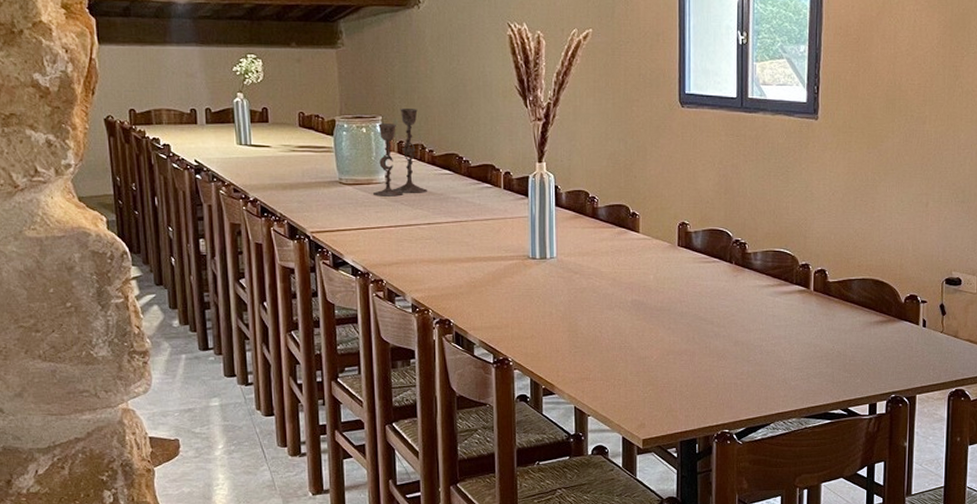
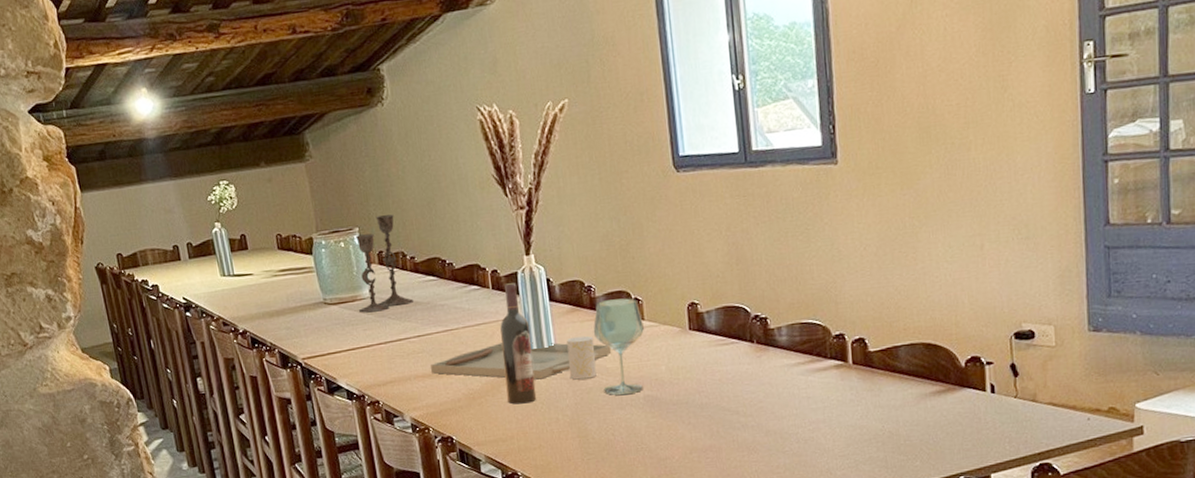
serving tray: none [437,239,607,276] -> present [431,342,612,380]
wine bottle: none [506,186,535,296] -> present [500,283,537,404]
cup: none [566,240,592,279] -> present [567,335,597,380]
wine glass: none [592,211,639,298] -> present [593,298,645,396]

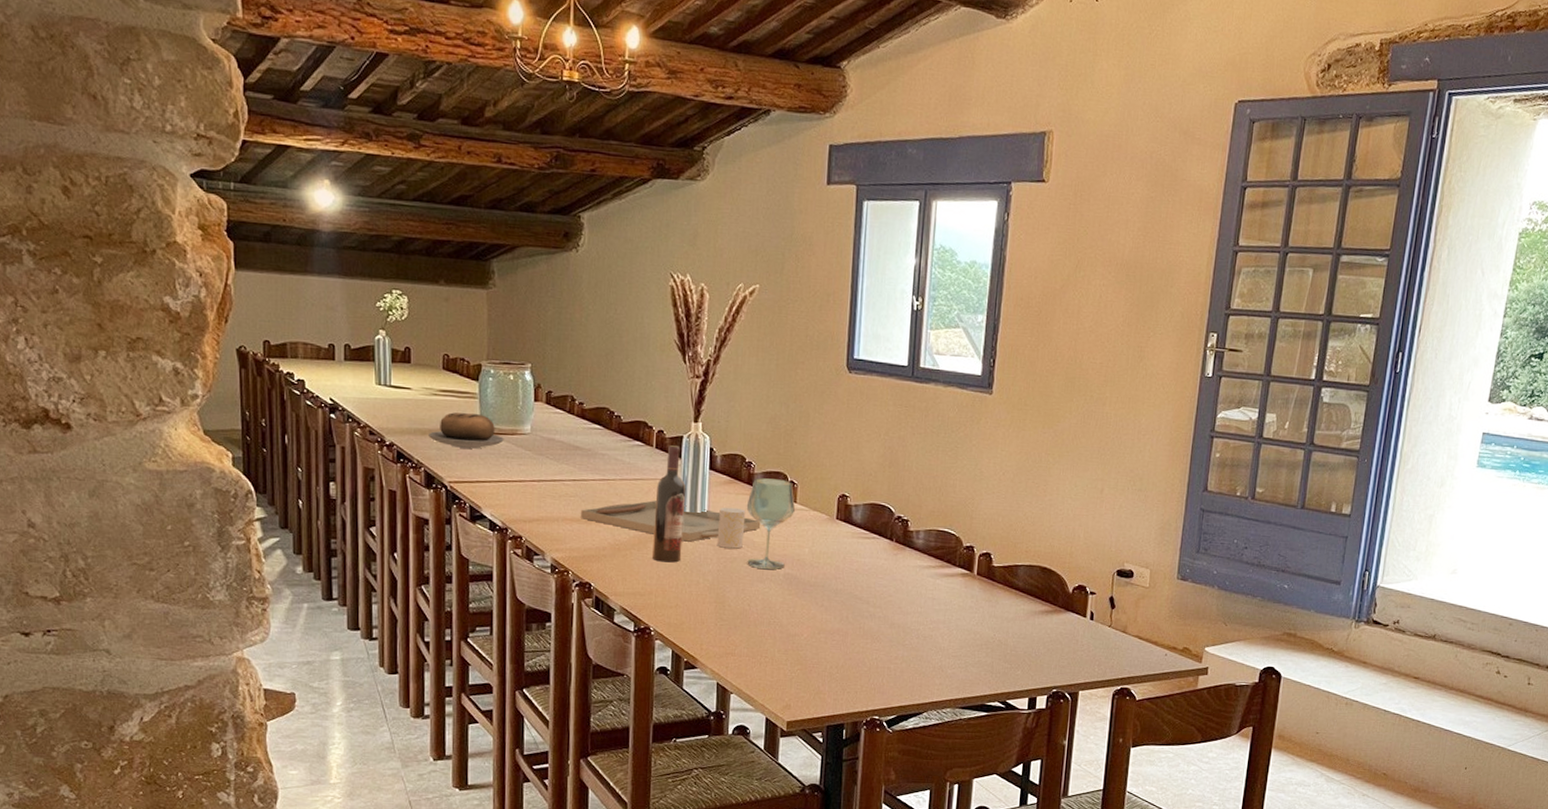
bread: none [276,287,346,324] -> present [429,412,504,449]
candlestick: present [356,214,413,313] -> none [517,357,574,450]

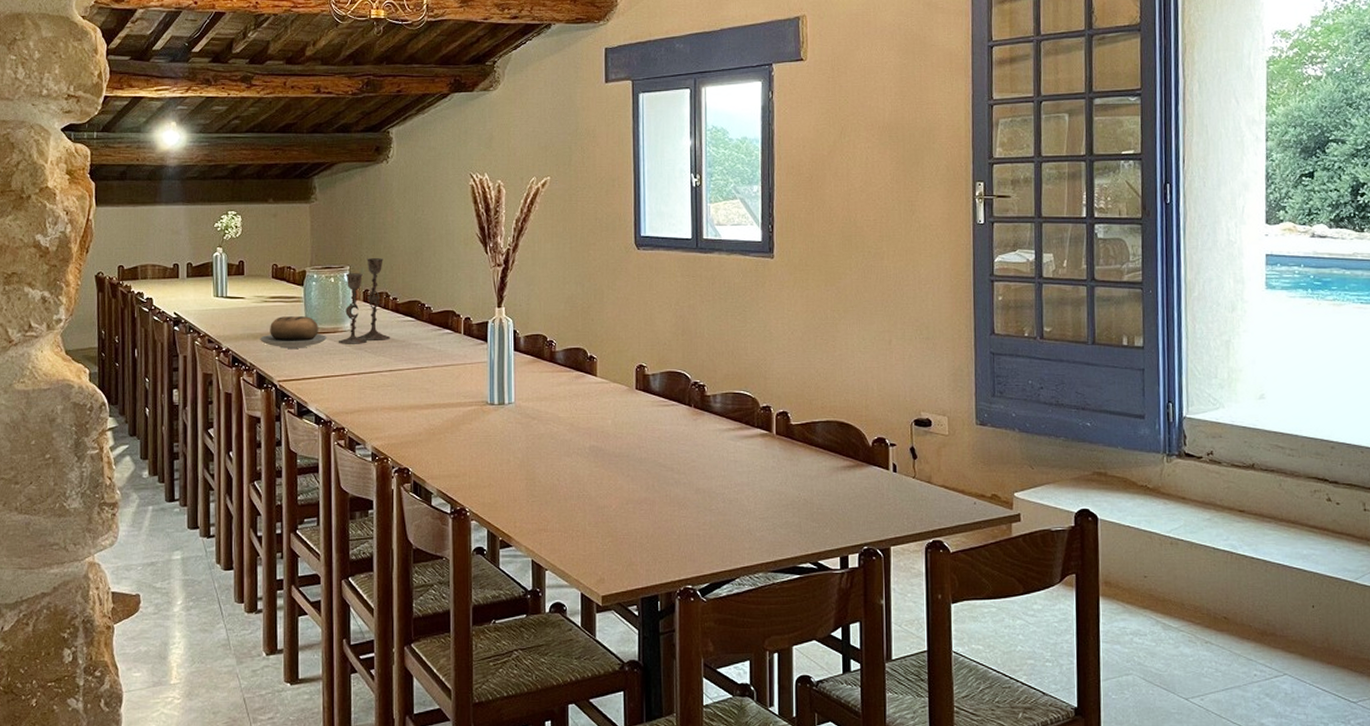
candlestick: none [517,357,574,450] -> present [339,258,390,344]
serving tray: present [581,500,761,542] -> none [398,384,565,422]
wine bottle: present [652,445,686,563] -> none [465,331,494,443]
cup: present [716,507,746,549] -> none [524,385,550,425]
wine glass: present [746,478,796,570] -> none [550,355,597,444]

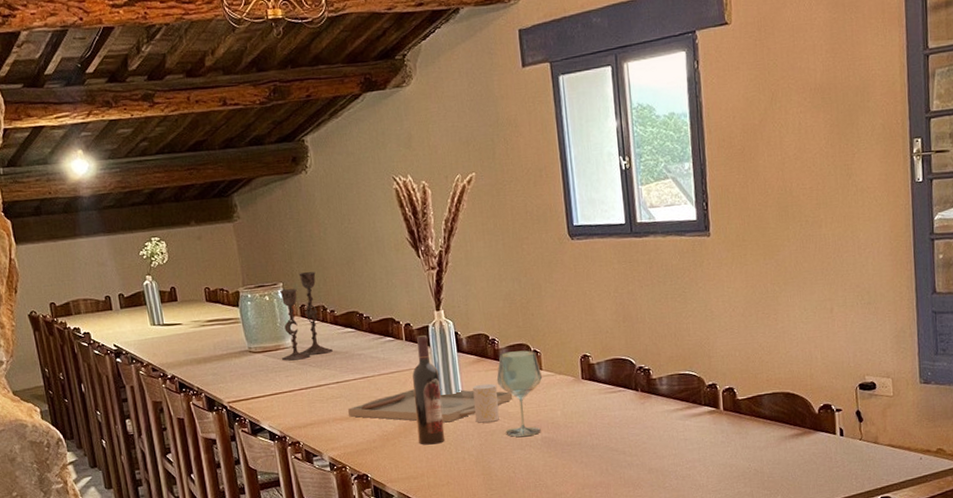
bread: present [260,316,327,348] -> none [203,336,270,370]
serving tray: none [398,384,565,422] -> present [348,389,513,423]
wine bottle: none [465,331,494,443] -> present [412,335,445,445]
cup: none [524,385,550,425] -> present [473,383,499,423]
wine glass: none [550,355,597,444] -> present [496,350,543,437]

